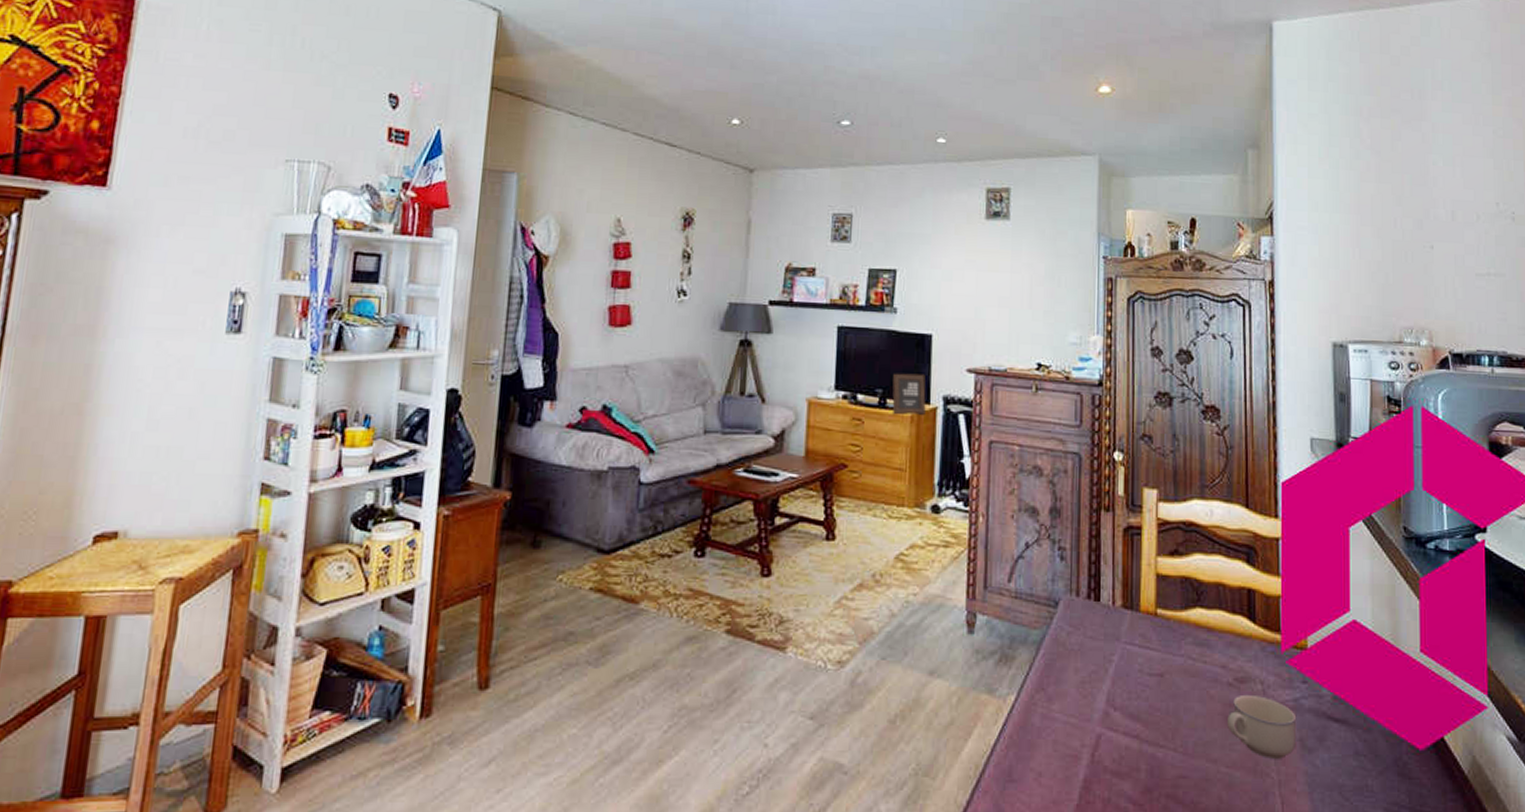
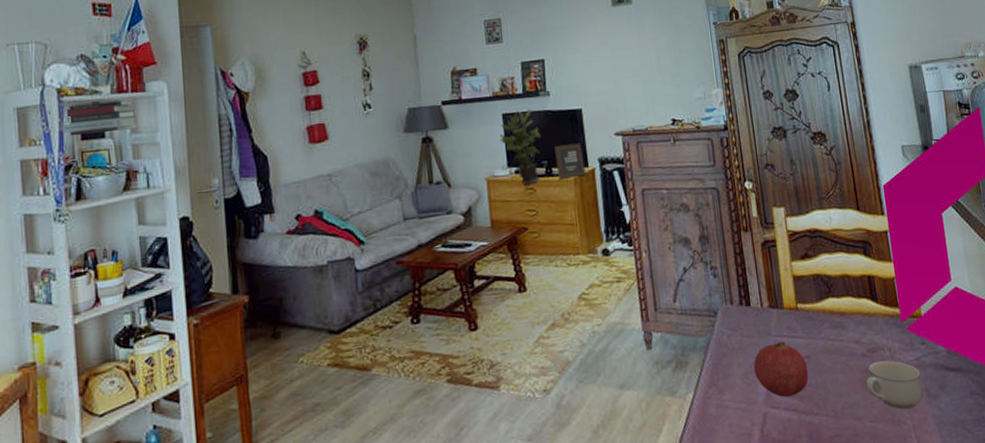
books: none [334,236,418,278] -> present [64,95,137,136]
potted plant: none [830,324,879,414] -> present [499,109,541,185]
fruit: none [1093,650,1159,719] -> present [753,341,809,398]

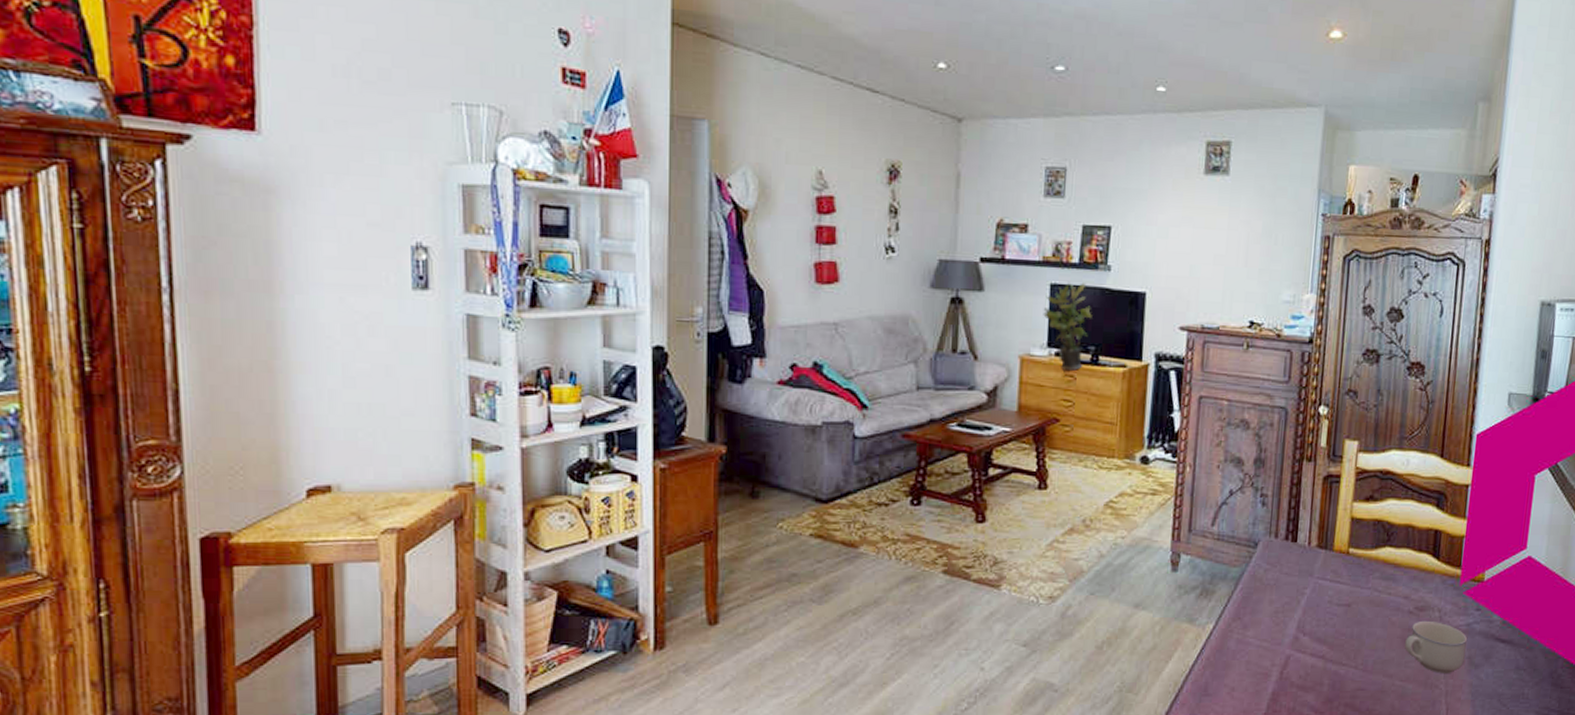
books: present [64,95,137,136] -> none [519,187,609,233]
picture frame: present [554,143,586,179] -> none [1104,330,1139,371]
fruit: present [753,341,809,398] -> none [1285,584,1346,643]

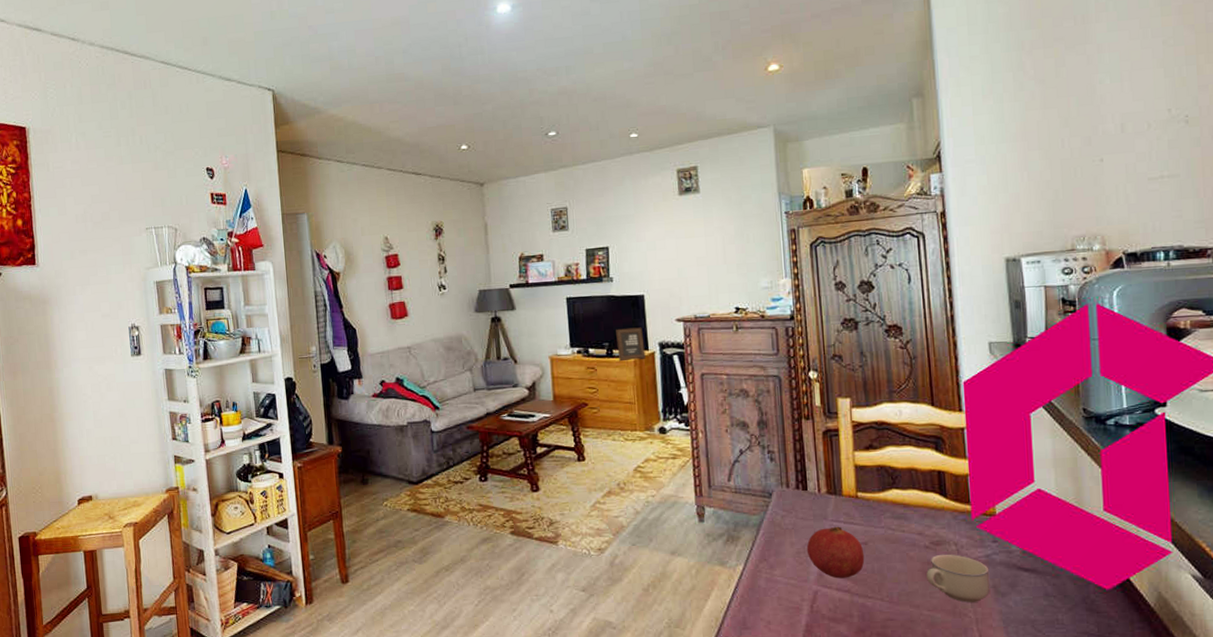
potted plant: present [1043,282,1092,370] -> none [563,293,603,364]
picture frame: none [1104,330,1139,371] -> present [616,327,646,361]
fruit: none [1285,584,1346,643] -> present [806,526,865,579]

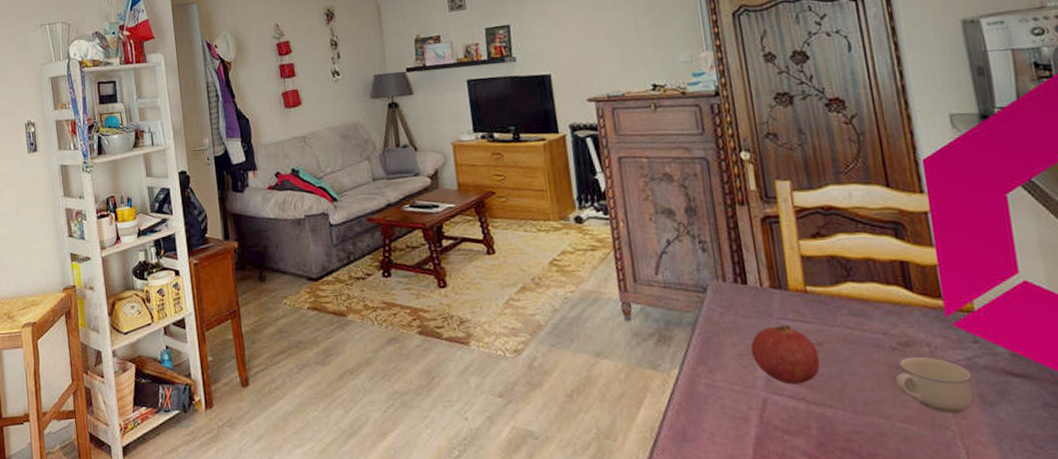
picture frame: present [616,327,646,361] -> none [522,109,556,145]

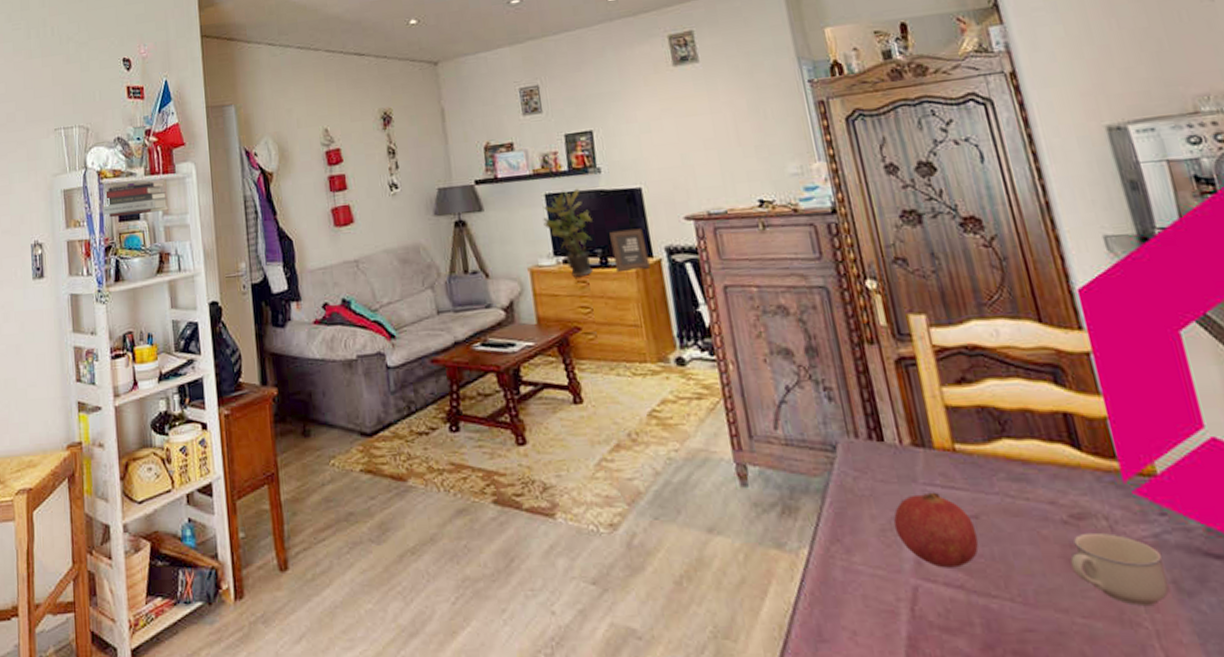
books: none [86,66,142,101] -> present [104,177,168,218]
potted plant: none [464,75,508,150] -> present [542,188,594,277]
picture frame: none [522,109,556,145] -> present [609,228,650,271]

